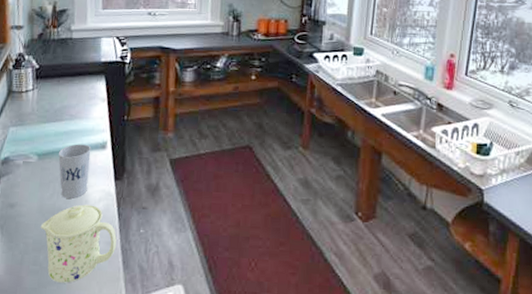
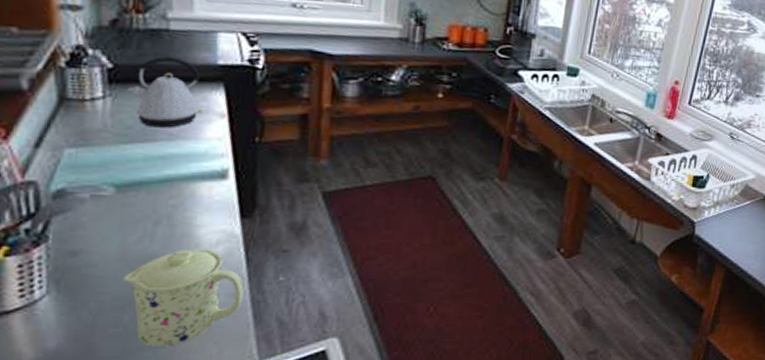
kettle: none [47,57,92,111] -> present [128,56,204,128]
cup: present [58,144,92,199] -> none [149,171,204,242]

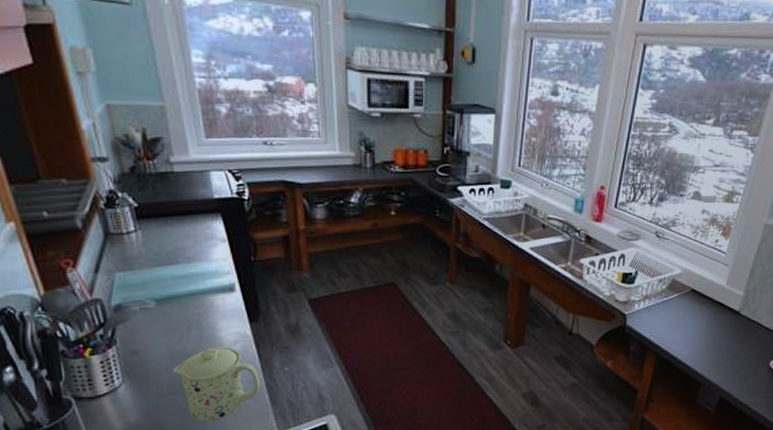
kettle: present [128,56,204,128] -> none [151,194,209,253]

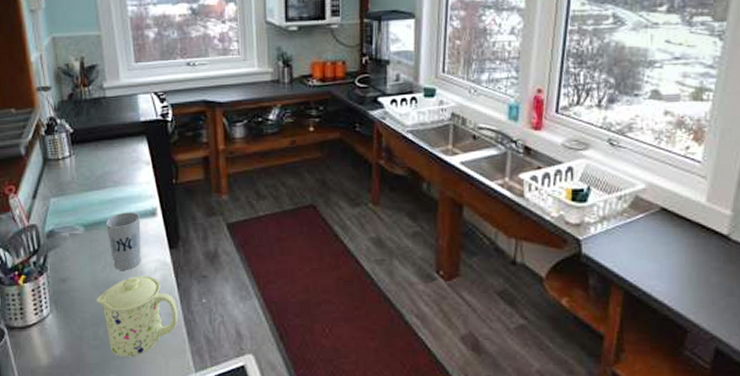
cup: none [179,287,220,342] -> present [105,212,141,270]

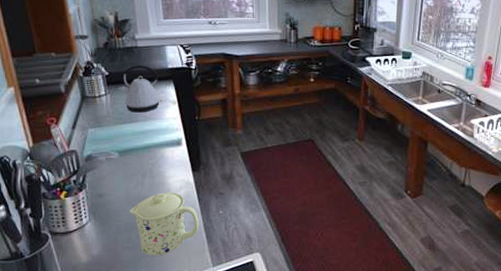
kettle: none [84,118,135,177] -> present [118,64,163,113]
cup: present [105,212,141,270] -> none [137,141,168,188]

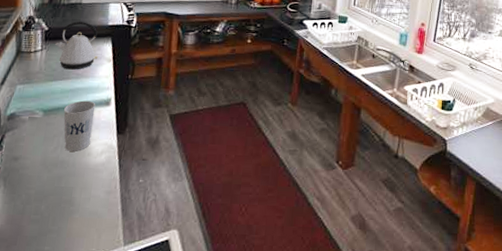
mug: present [129,192,199,256] -> none [43,157,117,231]
cup: none [137,141,168,188] -> present [63,100,96,151]

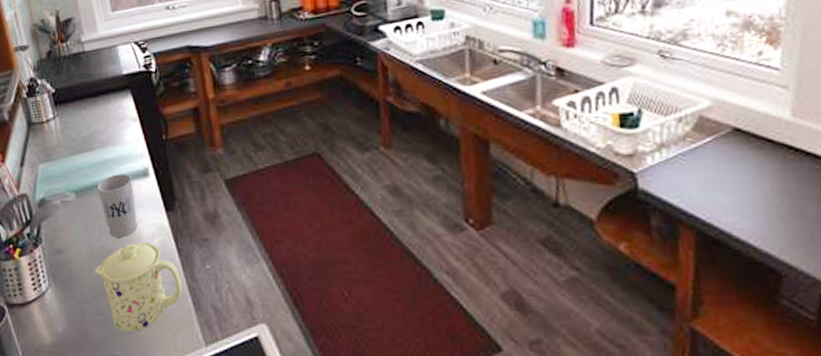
mug: none [43,157,117,231] -> present [94,242,182,332]
kettle: present [55,21,99,70] -> none [68,74,121,138]

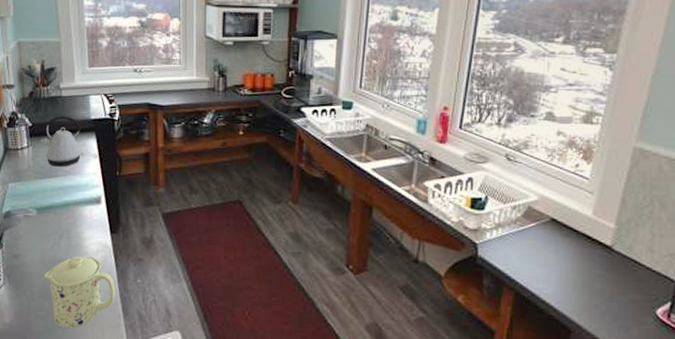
kettle: none [68,74,121,138] -> present [41,115,84,167]
cup: present [96,173,138,238] -> none [55,198,87,250]

